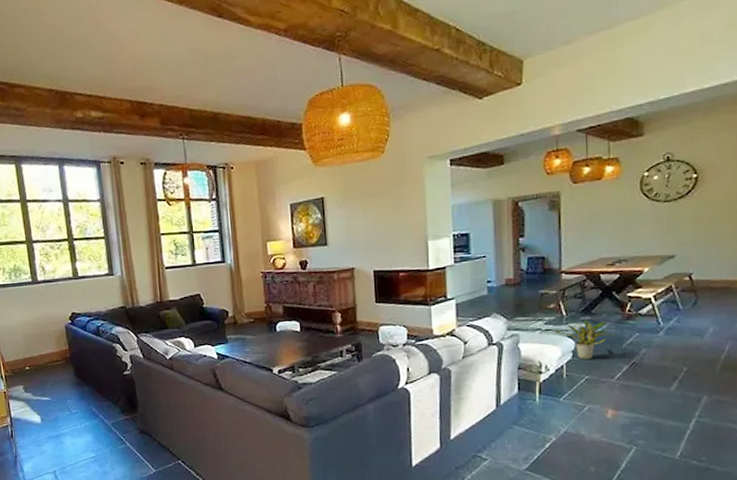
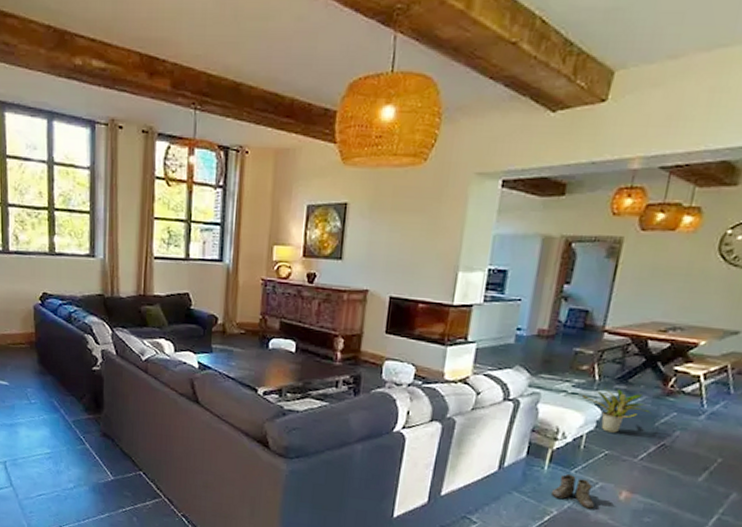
boots: none [546,401,588,431] -> present [550,473,595,509]

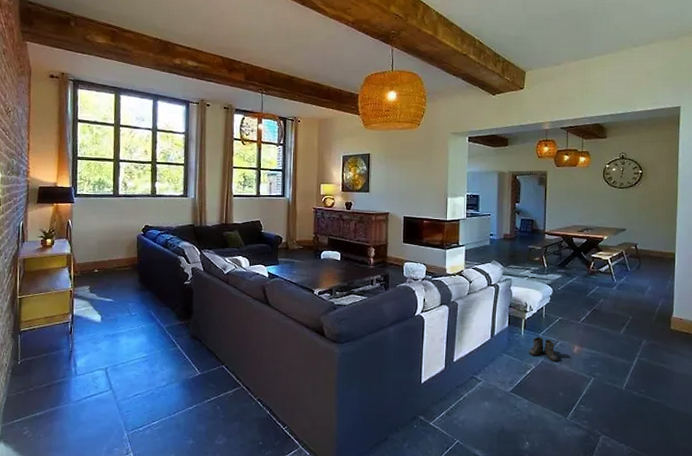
potted plant: present [583,388,651,433] -> none [539,272,583,304]

